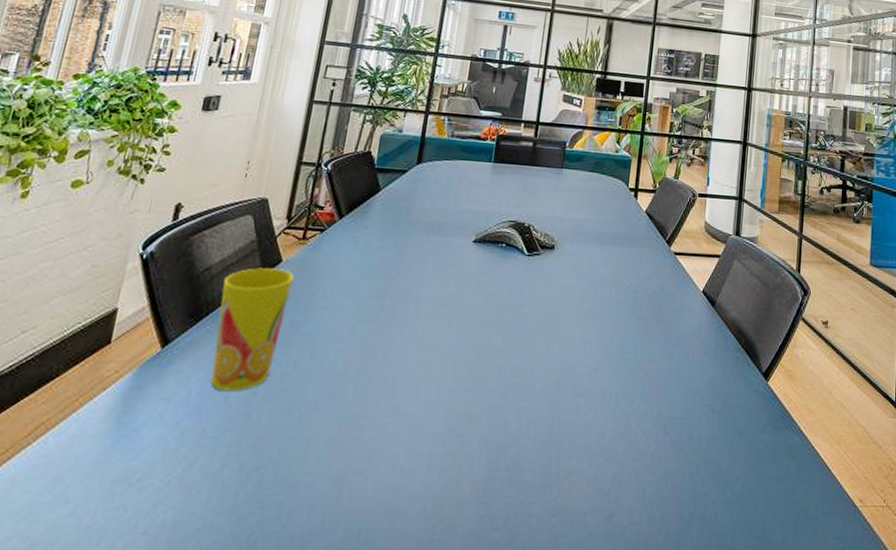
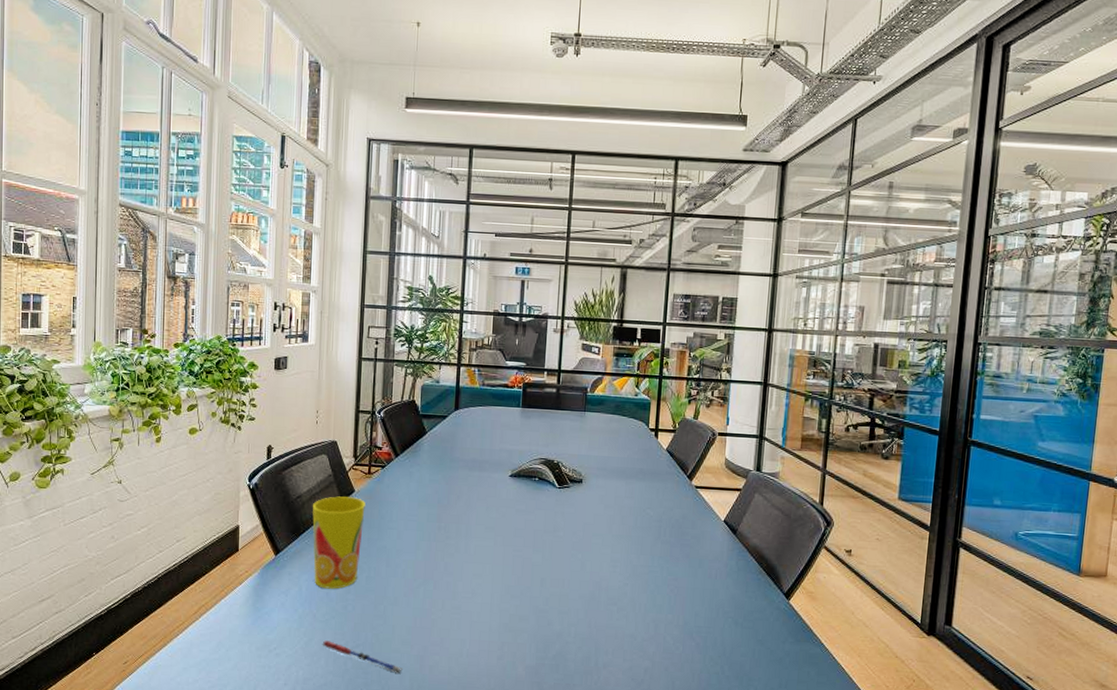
pen: none [207,464,314,504] -> present [322,640,402,673]

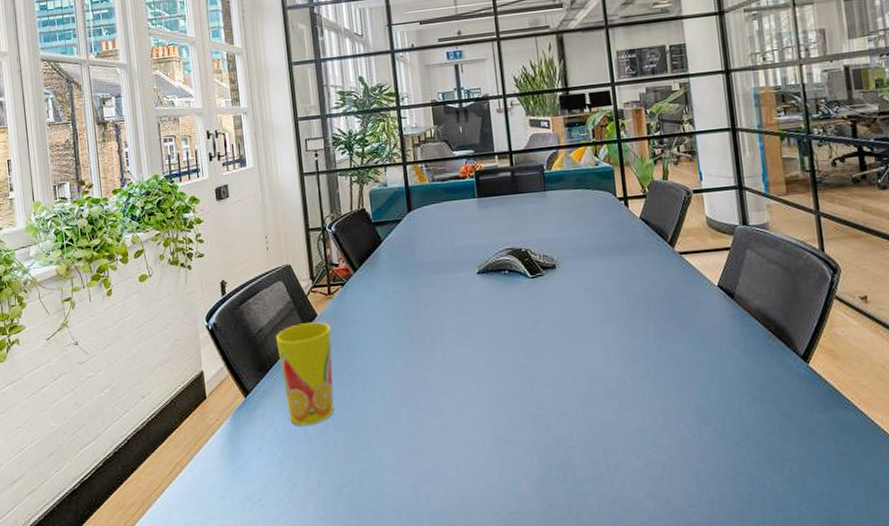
pen: present [322,640,402,673] -> none [307,483,397,509]

